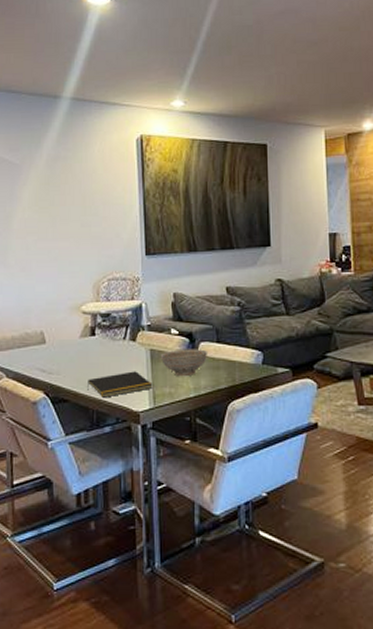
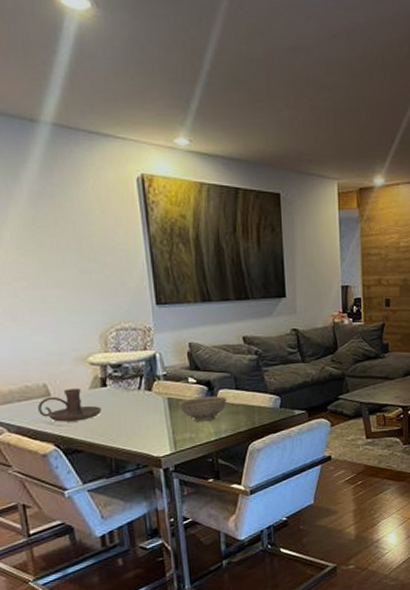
candle holder: none [34,337,88,370] -> present [38,388,101,422]
notepad: present [87,371,153,398] -> none [102,419,173,446]

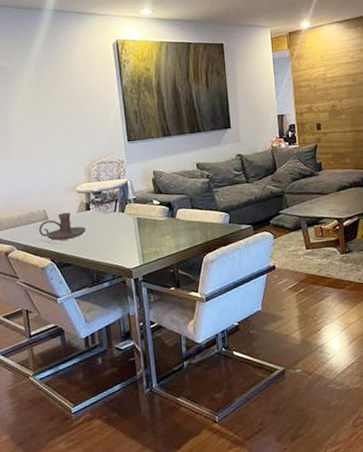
decorative bowl: present [178,396,228,423] -> none [145,214,185,238]

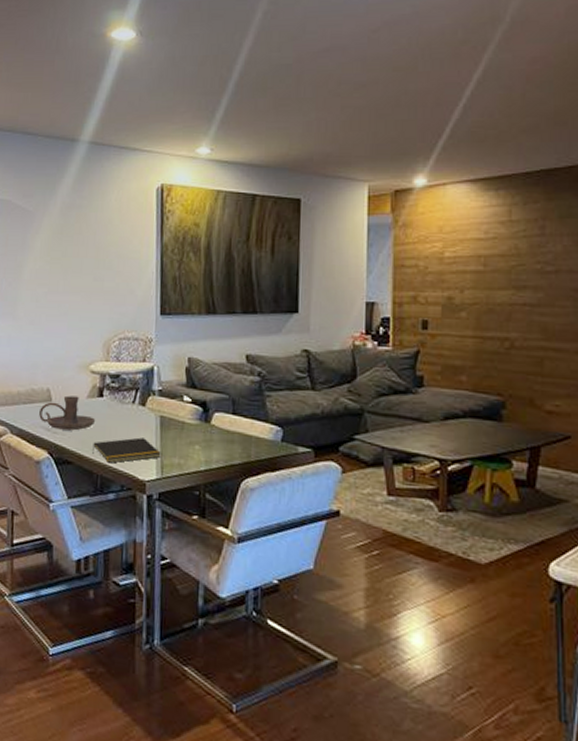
notepad: none [87,236,141,260] -> present [92,437,161,463]

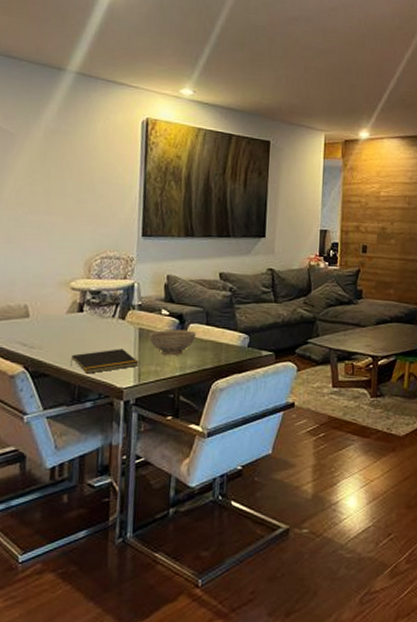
candle holder: present [39,395,95,431] -> none [15,311,74,345]
decorative bowl: none [170,418,223,448] -> present [149,329,197,356]

